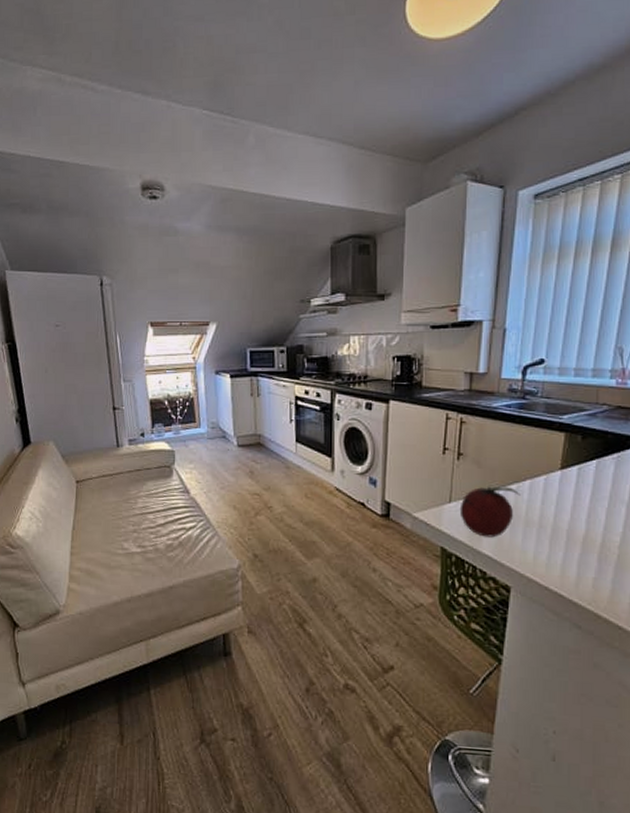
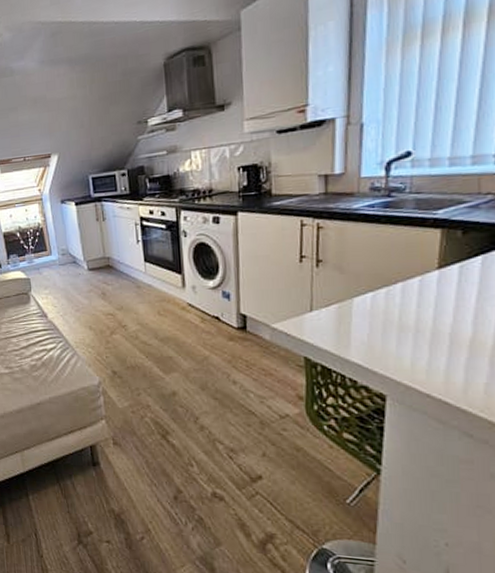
fruit: present [459,486,520,538] -> none [322,291,392,345]

